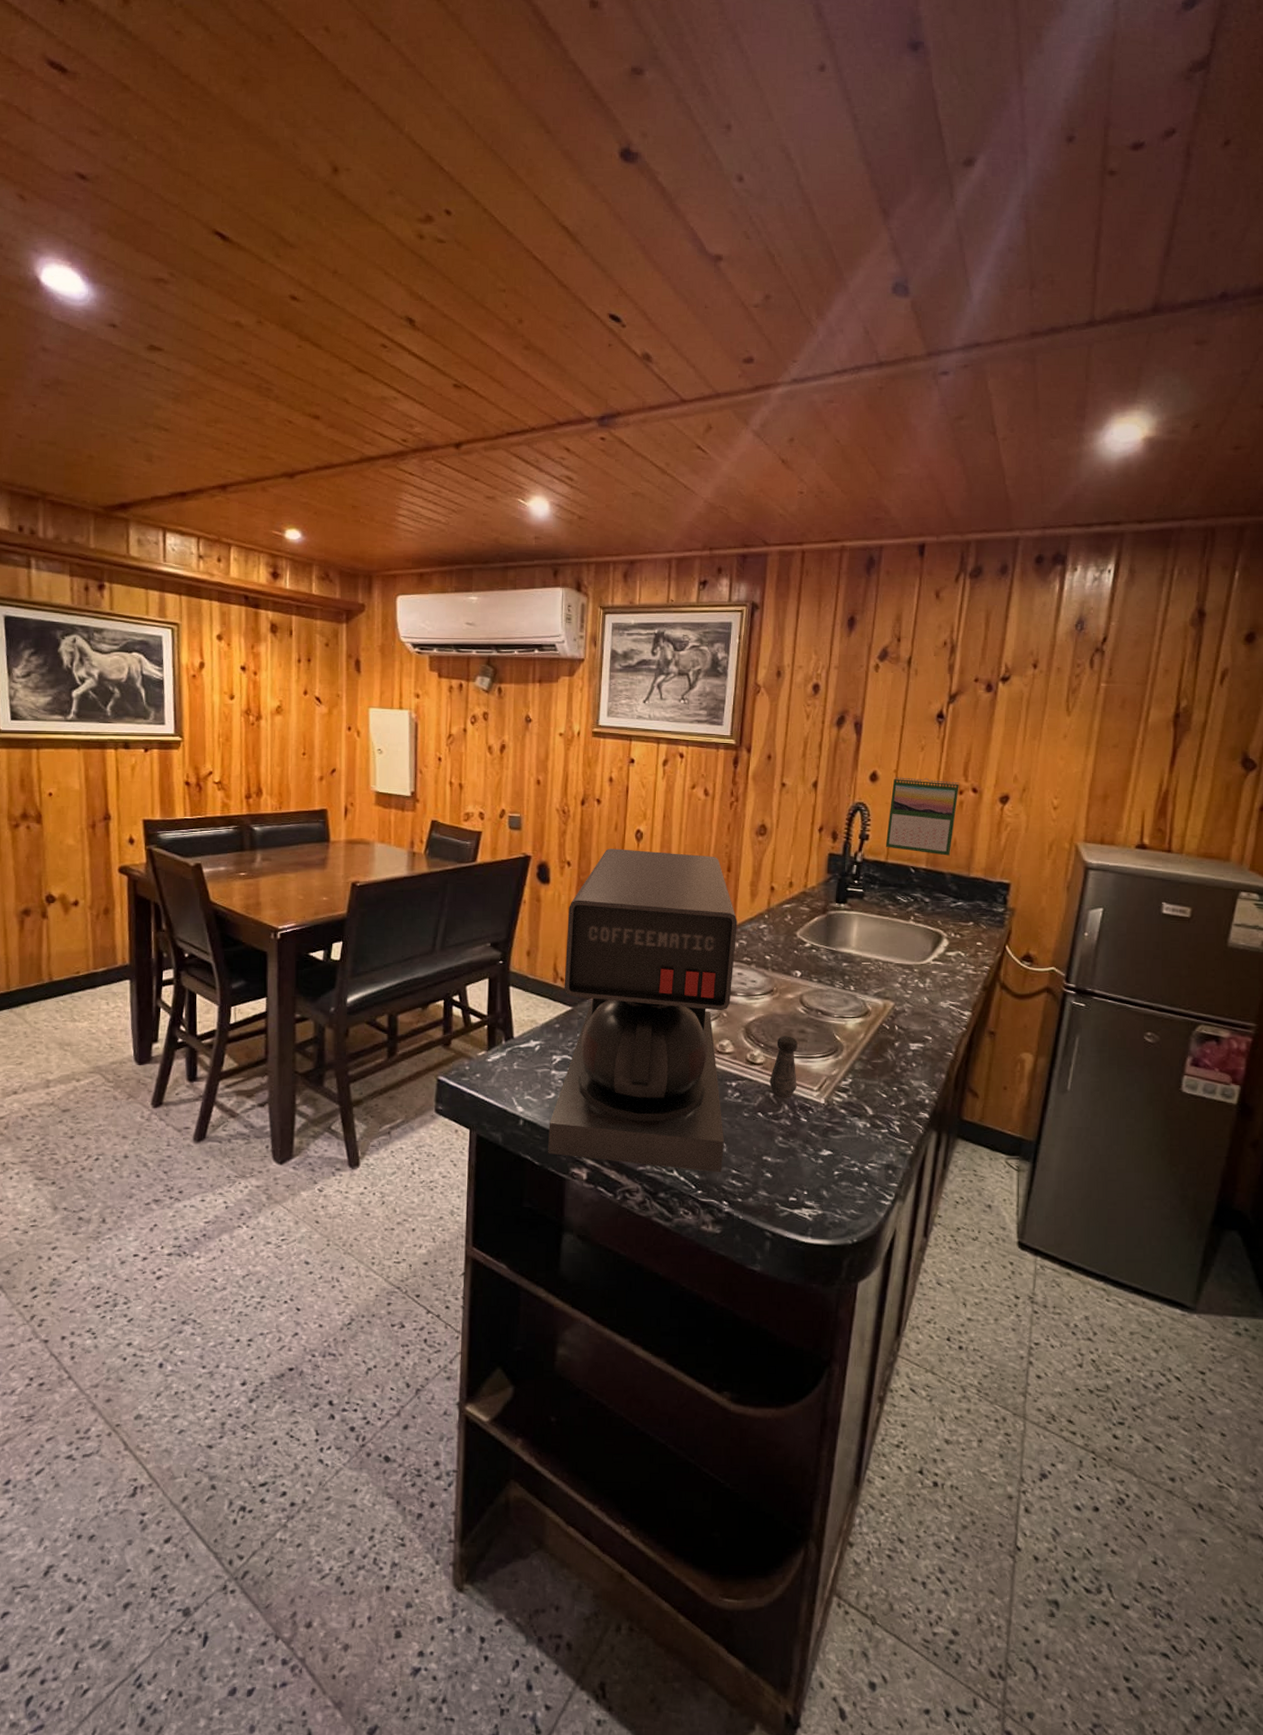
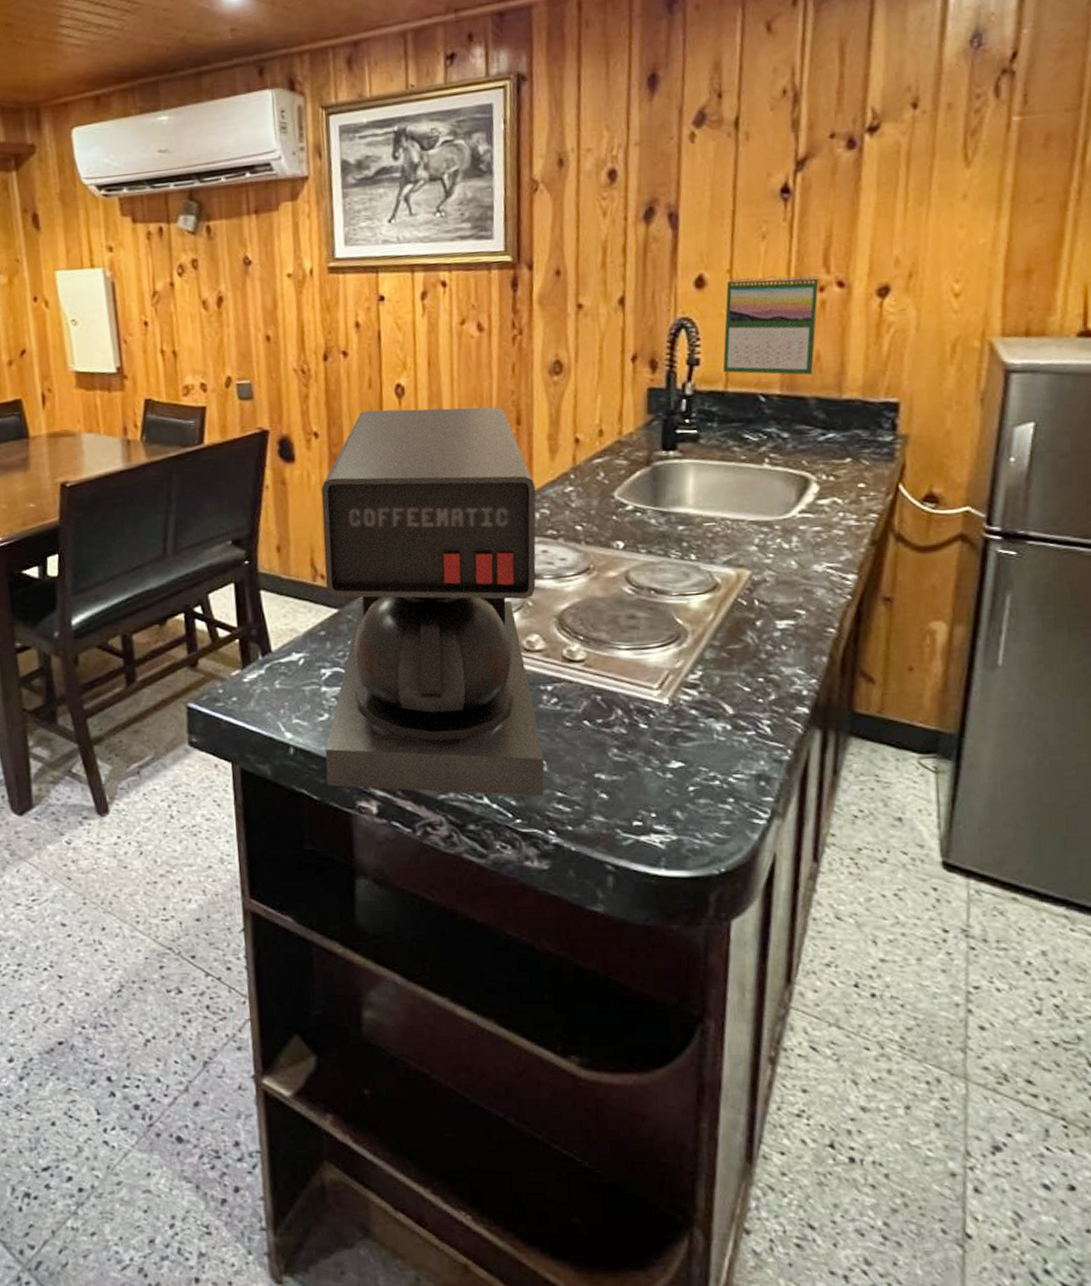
salt shaker: present [769,1036,798,1099] -> none [594,623,631,702]

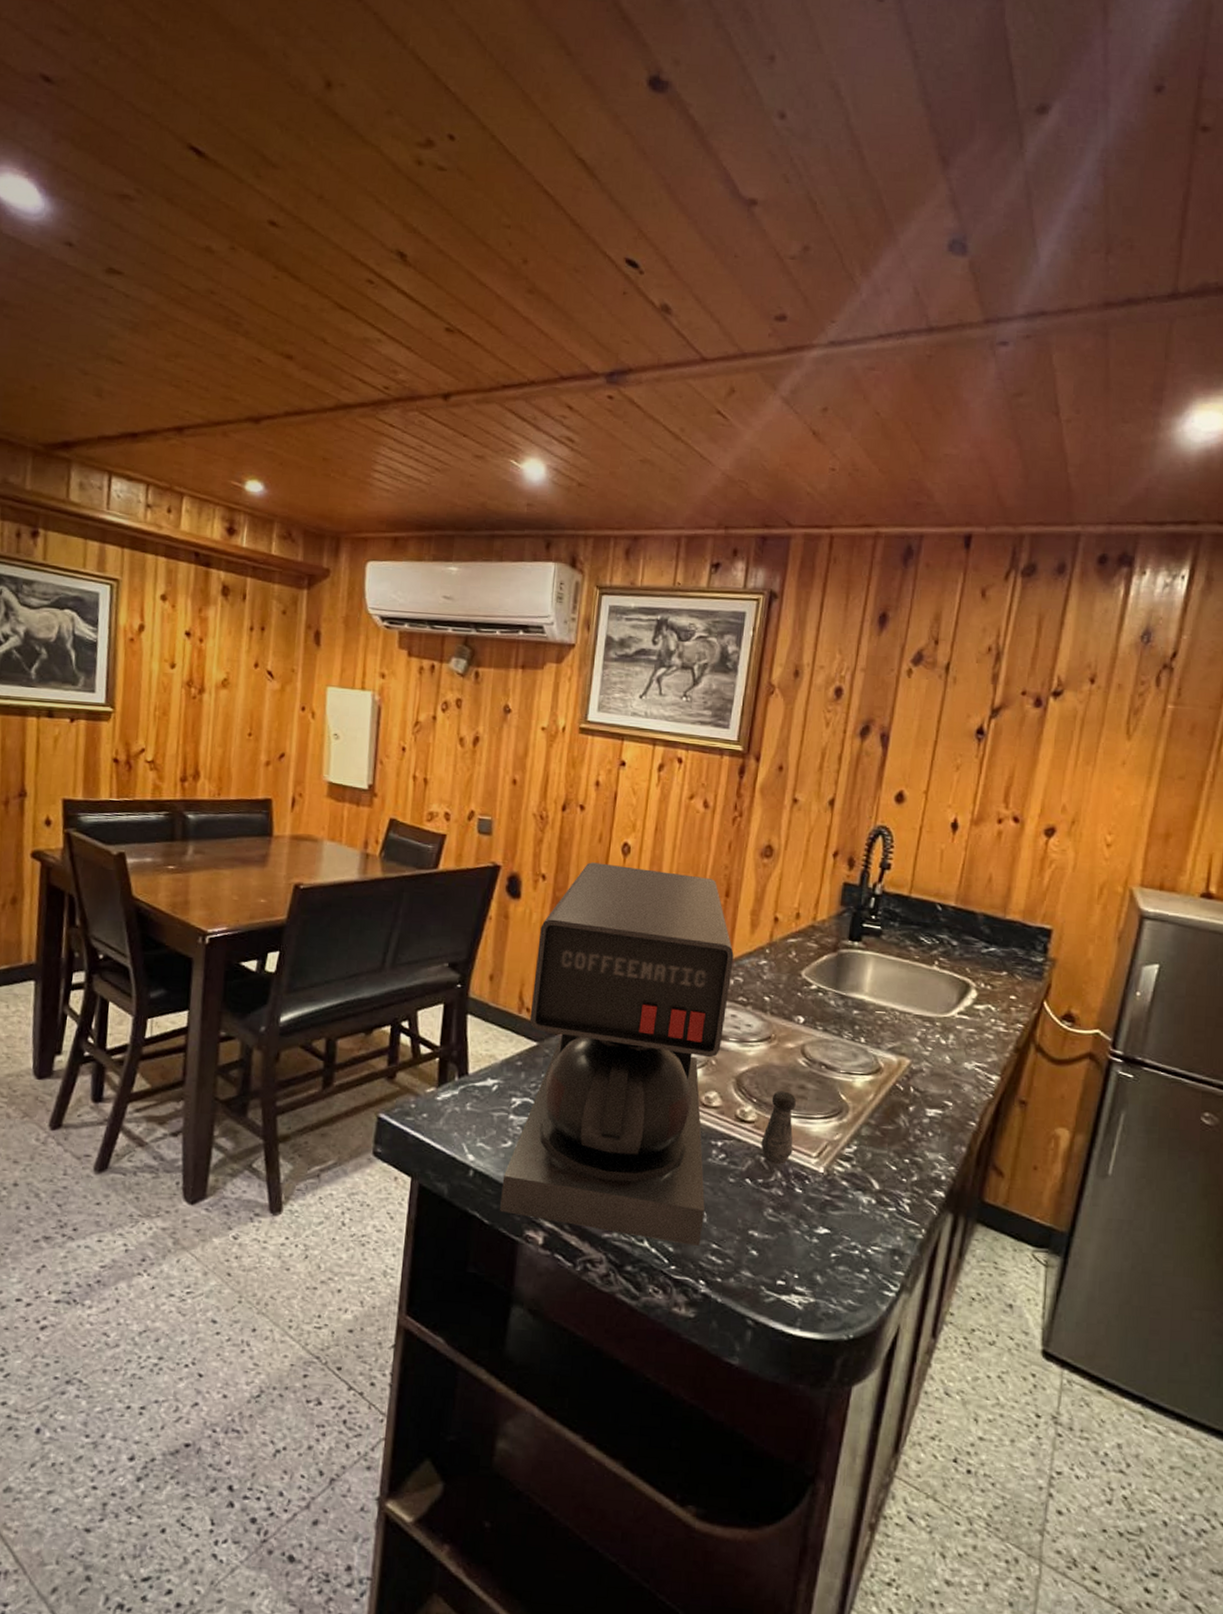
salt shaker: none [594,623,631,702] -> present [761,1090,796,1165]
calendar: present [722,275,819,375] -> none [909,799,999,894]

